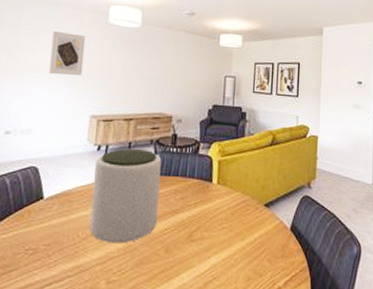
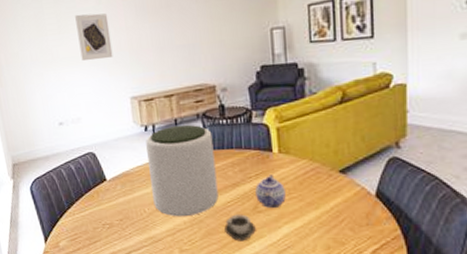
cup: none [157,242,187,272] -> present [224,214,256,242]
teapot: none [192,204,218,237] -> present [255,175,286,208]

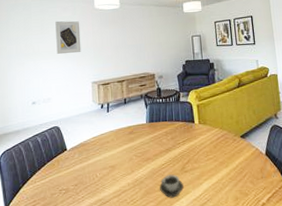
plant pot: present [145,124,219,217] -> none [101,103,156,180]
teapot: present [255,175,286,208] -> none [183,141,205,168]

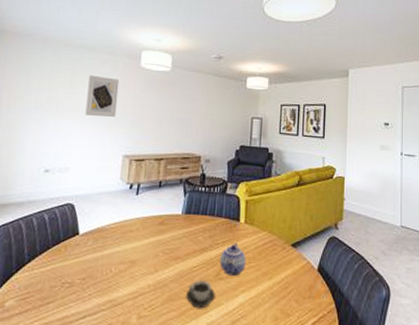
teapot: none [183,141,205,168] -> present [220,243,246,276]

